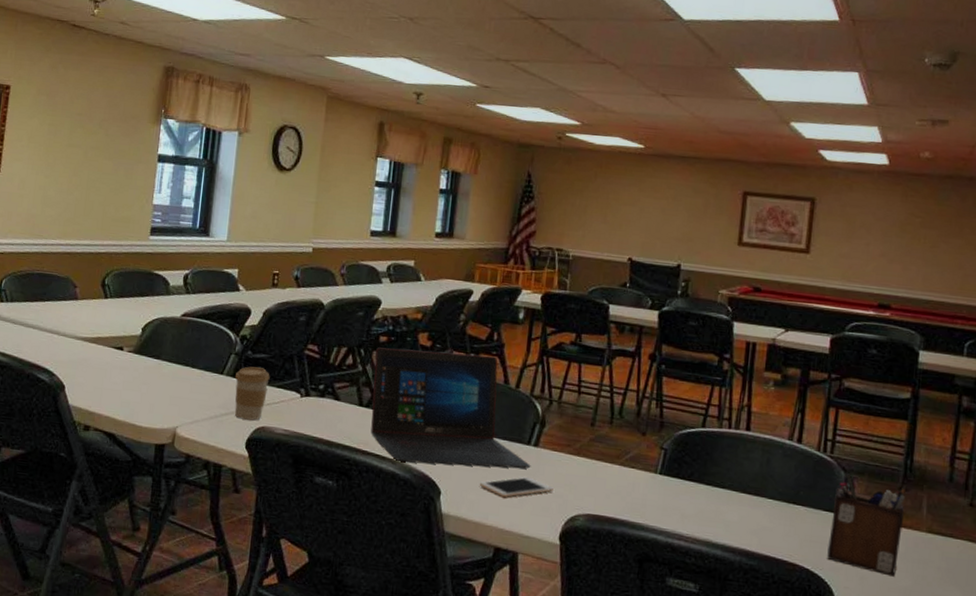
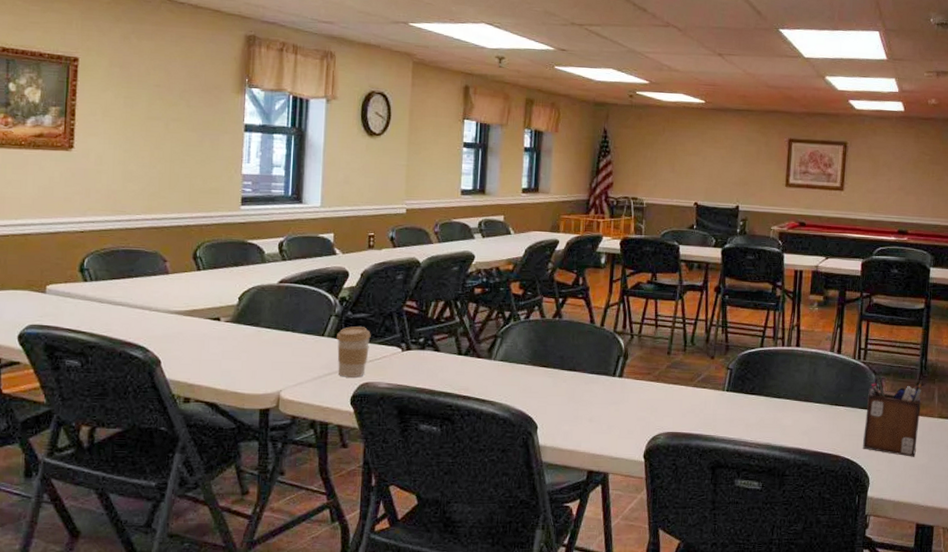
laptop: present [371,347,531,469] -> none [470,298,617,403]
cell phone: present [479,476,554,498] -> none [571,405,637,426]

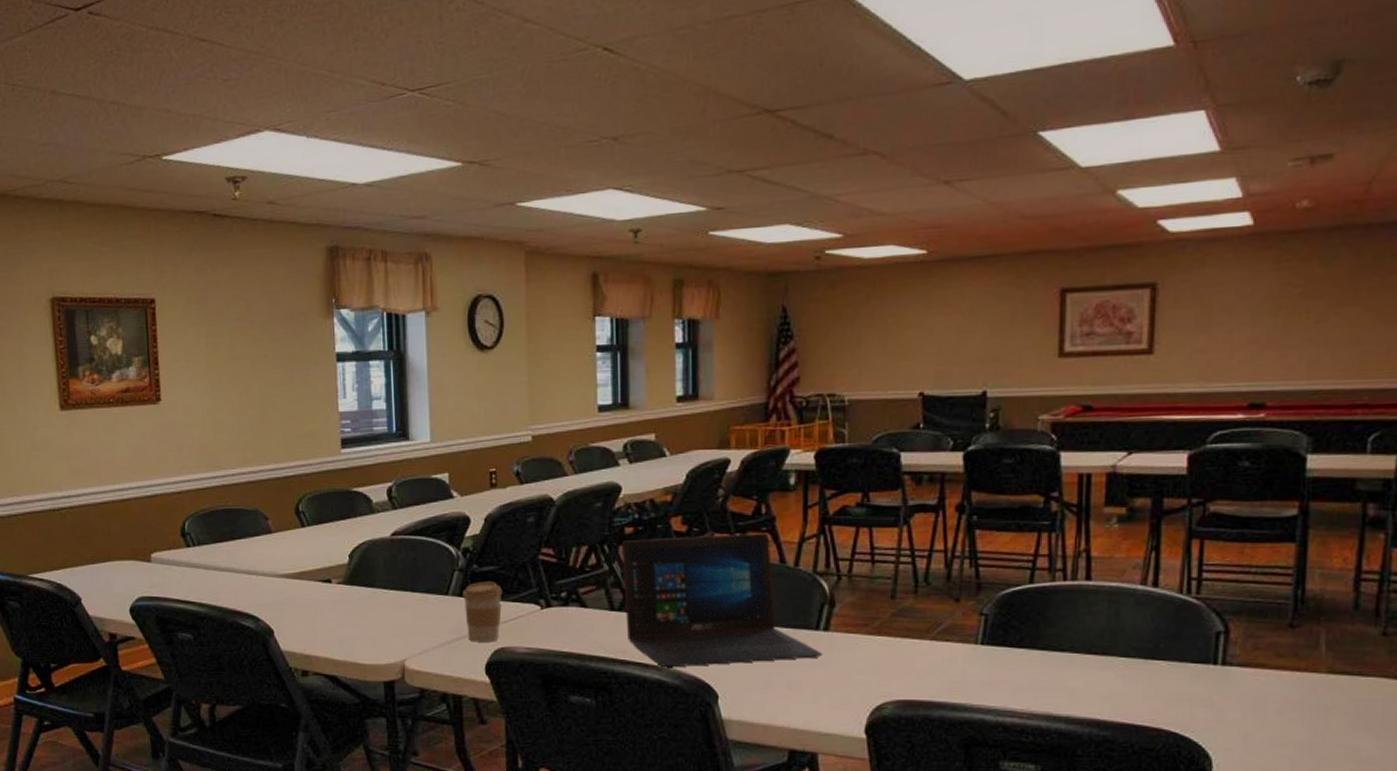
laptop: none [470,298,617,403] -> present [622,533,823,668]
desk organizer: present [863,373,922,457] -> none [1200,612,1297,730]

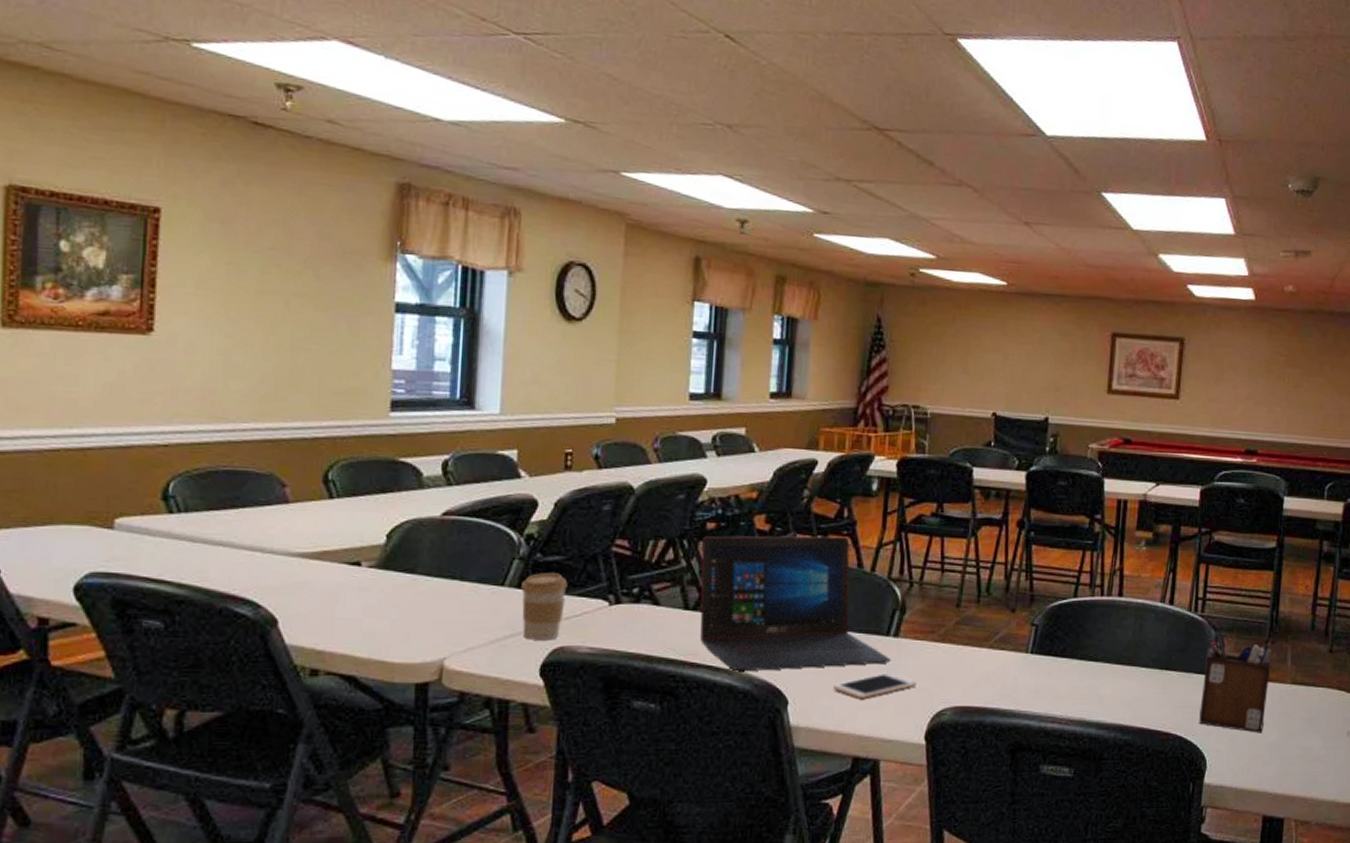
cell phone: none [762,666,853,694] -> present [832,672,917,700]
desk organizer: none [1200,612,1297,730] -> present [1199,629,1272,733]

